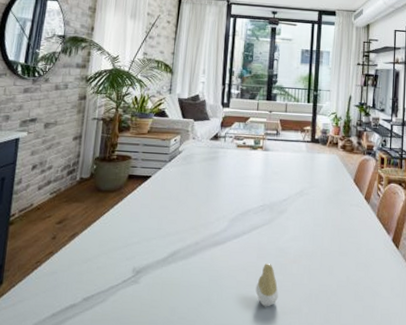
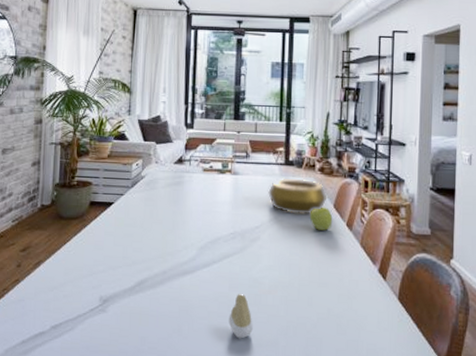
decorative bowl: none [295,154,348,188] -> present [268,177,327,215]
apple: none [332,181,353,203] -> present [309,207,333,231]

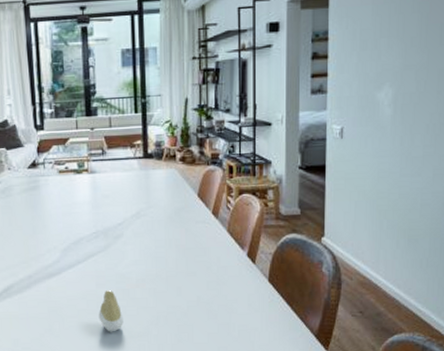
decorative bowl: present [268,177,327,215] -> none [128,170,191,207]
apple: present [309,207,333,231] -> none [173,197,198,221]

